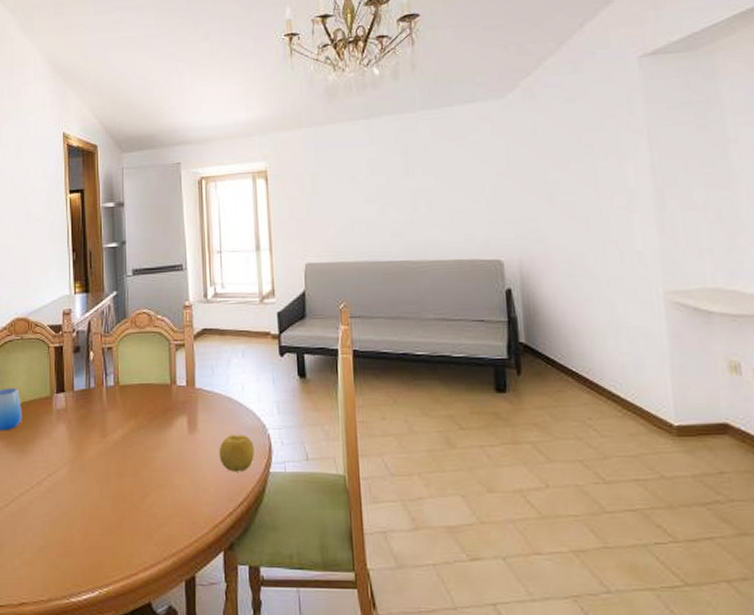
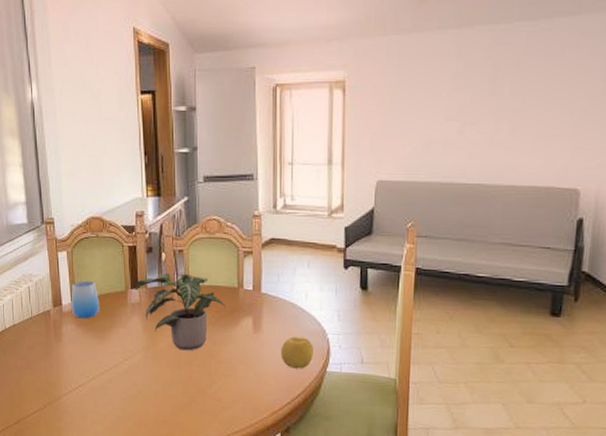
potted plant: none [60,372,159,460] -> present [134,272,226,351]

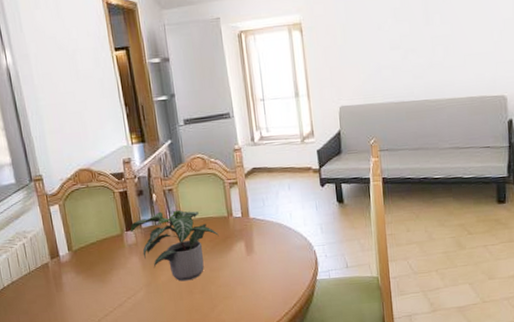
cup: present [71,280,100,319] -> none [67,229,98,267]
fruit: present [280,336,313,369] -> none [273,252,304,282]

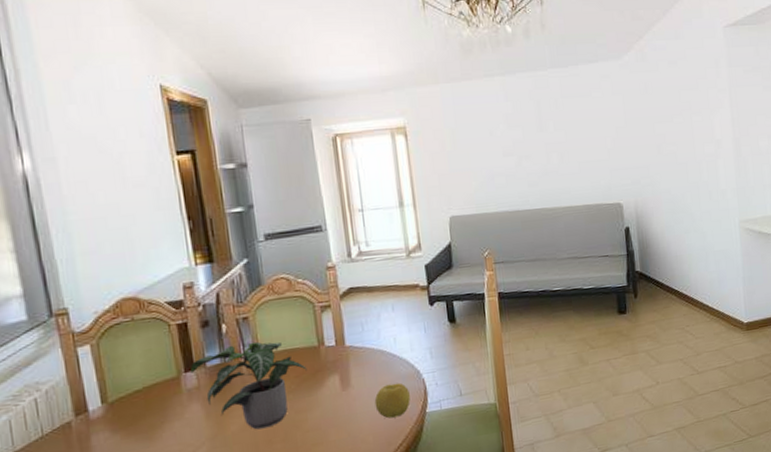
fruit: none [273,252,304,282] -> present [374,382,411,419]

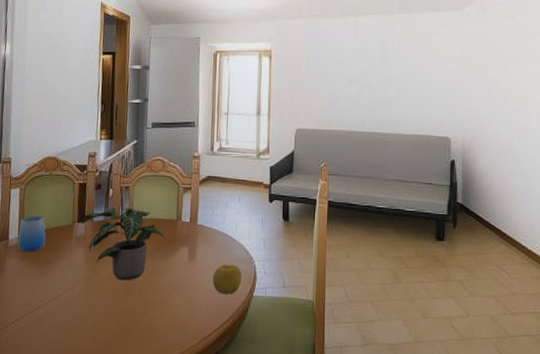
cup: none [100,373,145,423] -> present [17,215,46,252]

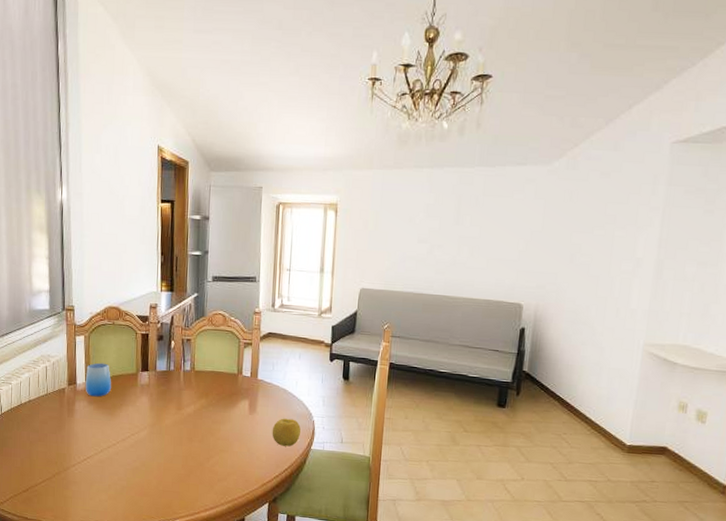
potted plant: present [81,207,165,281] -> none [144,358,226,429]

